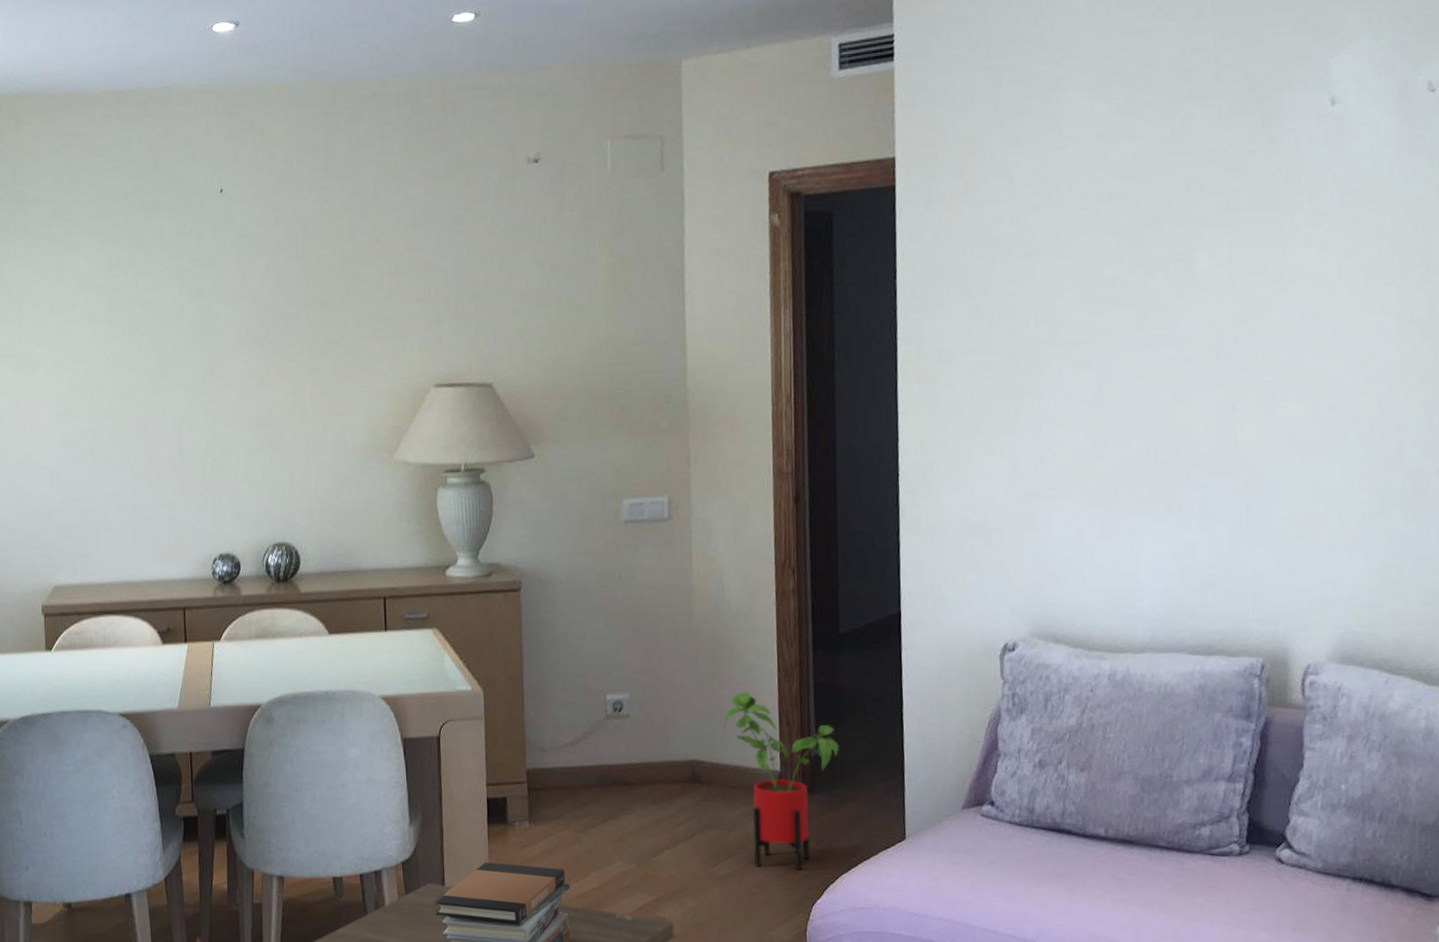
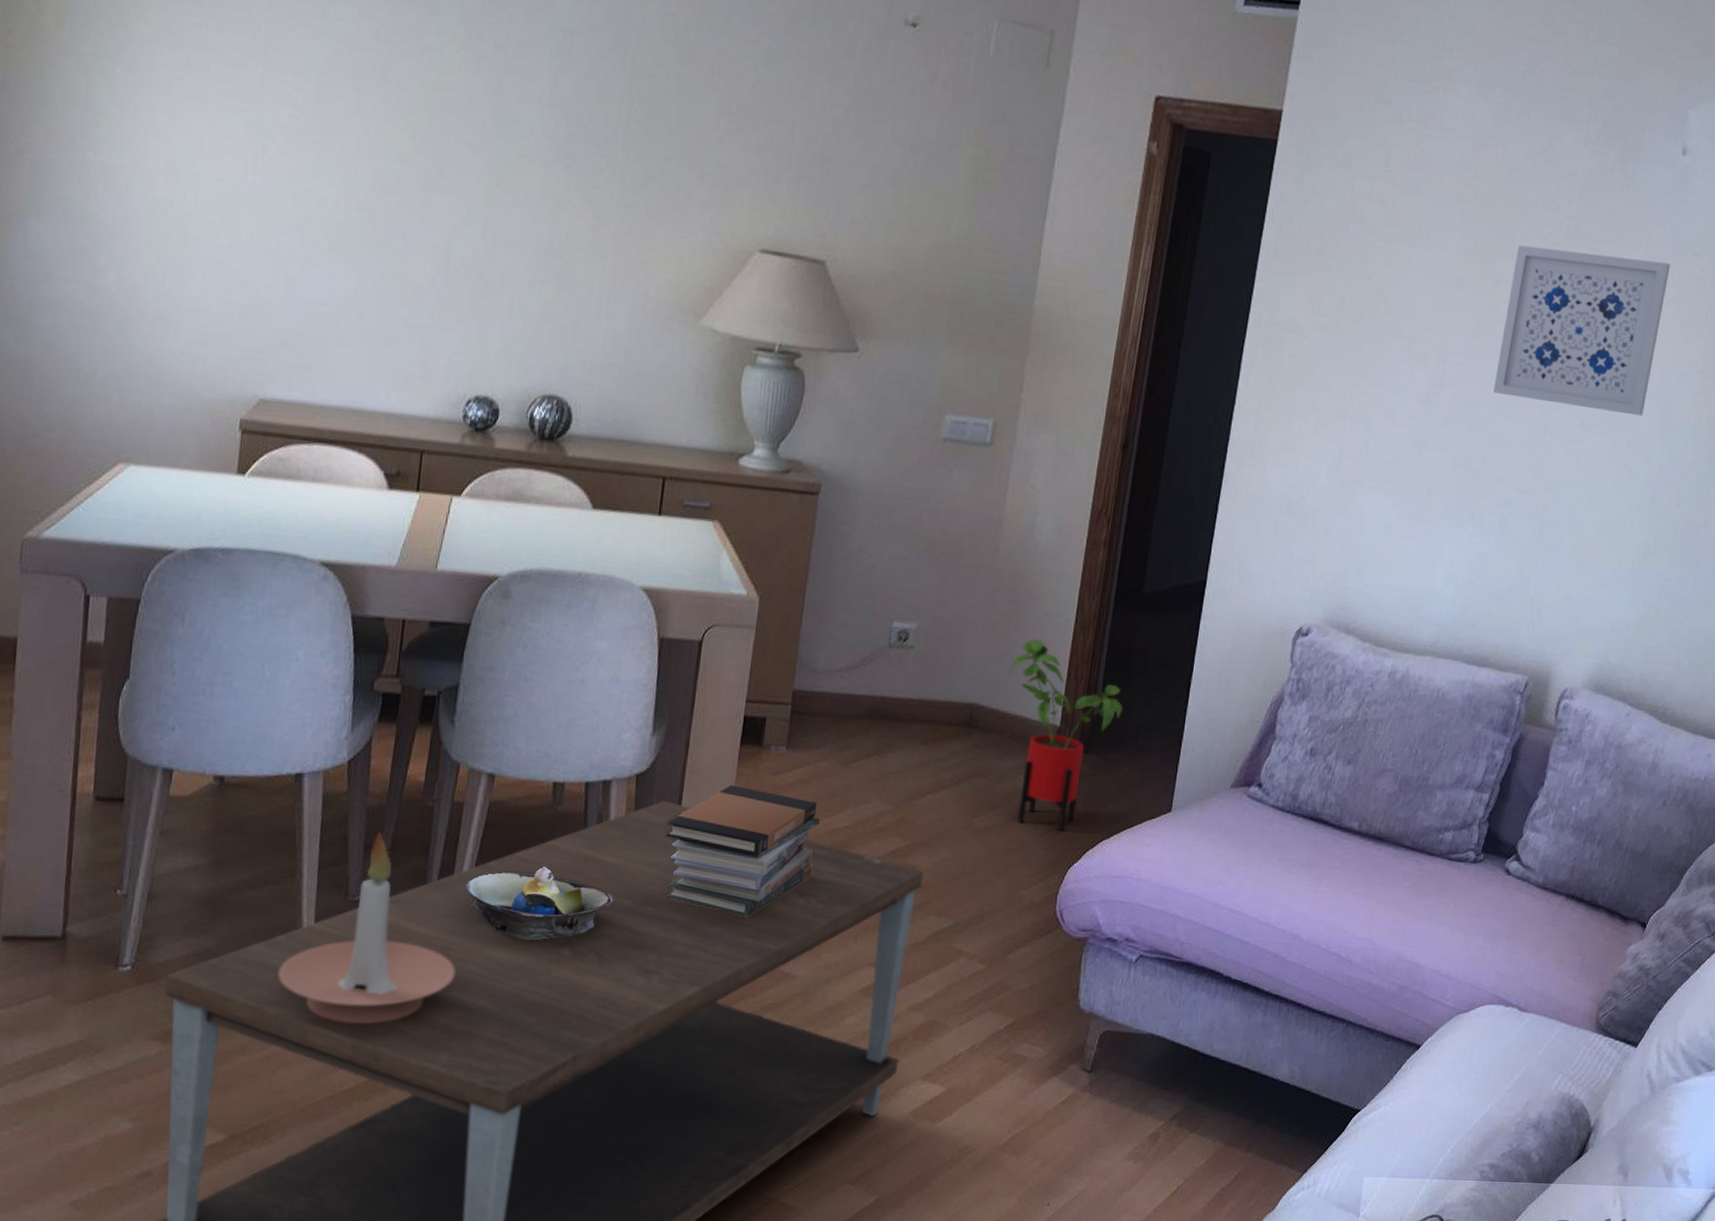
wall art: none [1165,216,1341,381] -> present [1493,245,1671,416]

